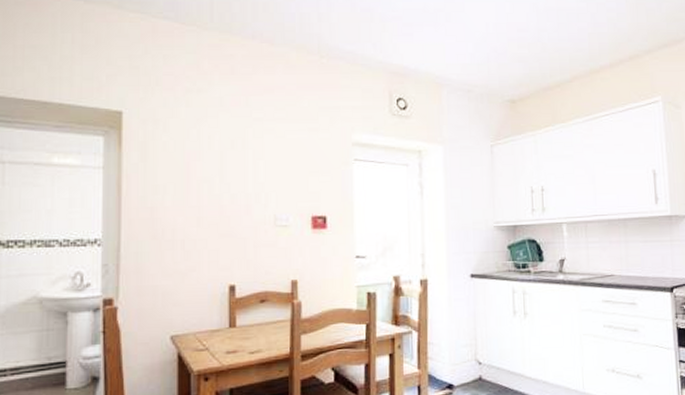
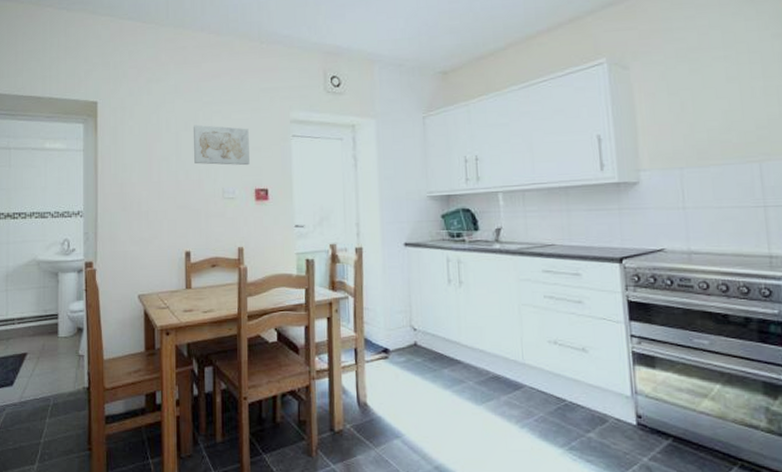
wall art: none [240,143,306,190] -> present [193,124,250,166]

